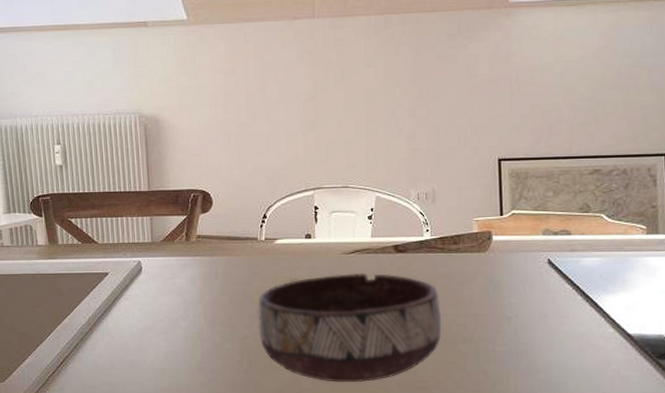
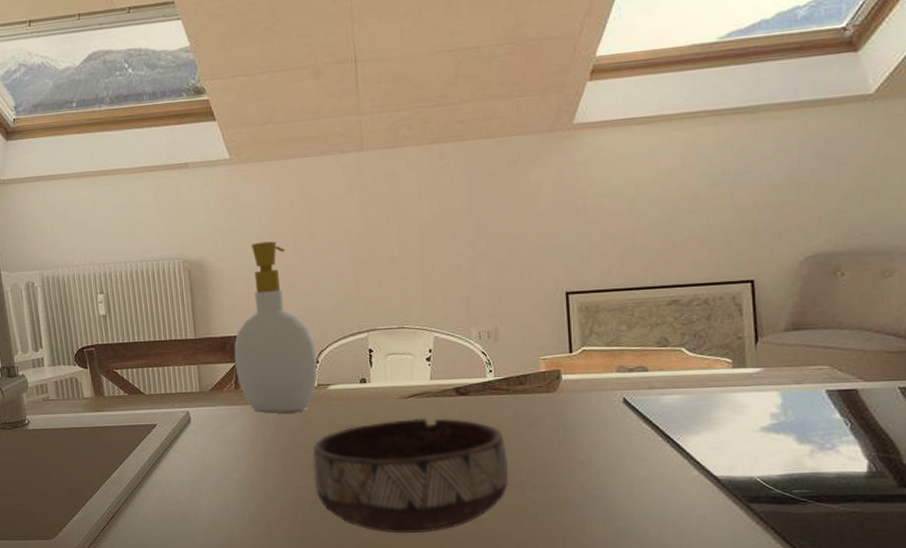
soap bottle: none [186,100,266,265] -> present [234,241,318,414]

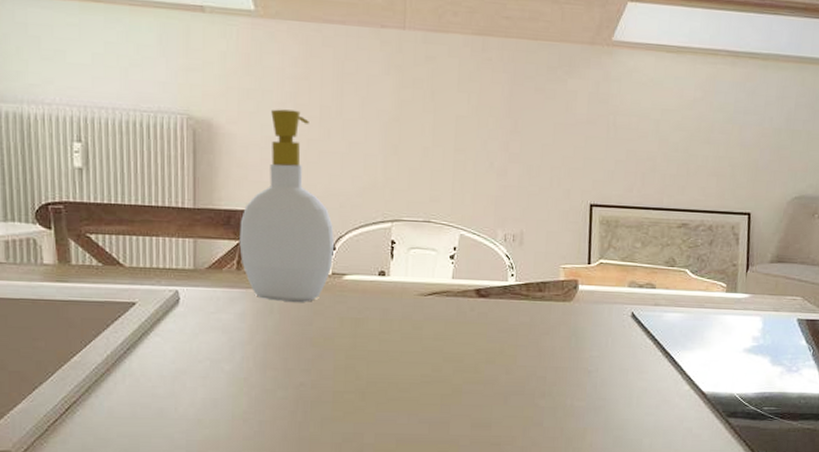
bowl: present [312,417,509,534] -> none [318,317,521,438]

